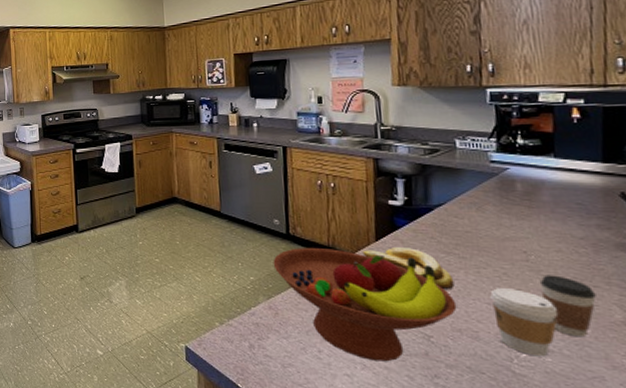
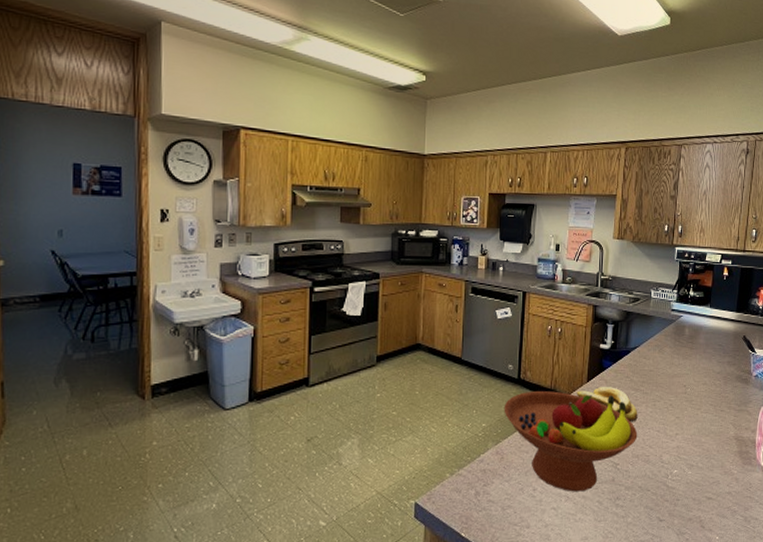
coffee cup: present [490,288,558,357] -> none [660,417,698,471]
coffee cup: present [539,275,596,338] -> none [691,403,722,452]

